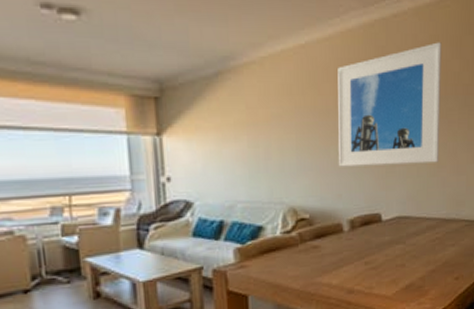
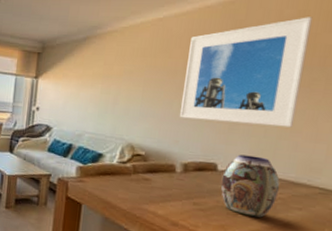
vase: none [387,198,436,264] -> present [220,154,280,218]

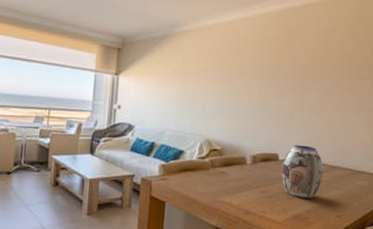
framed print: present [179,17,313,128] -> none [247,28,341,120]

